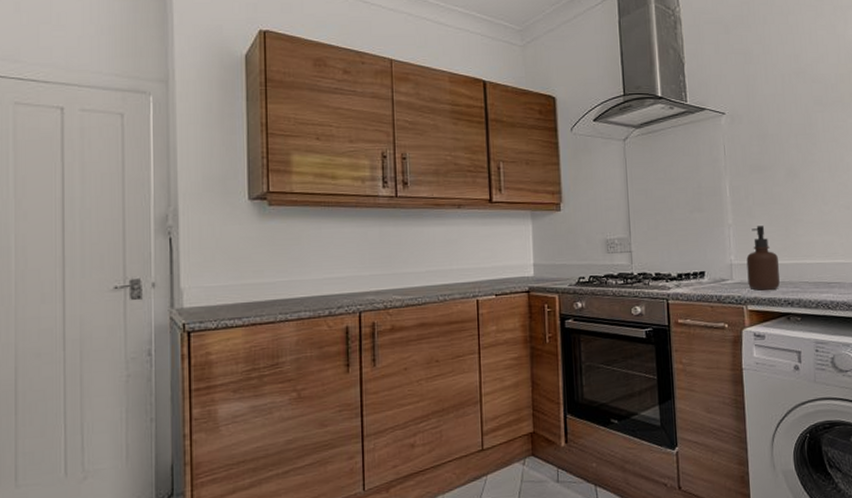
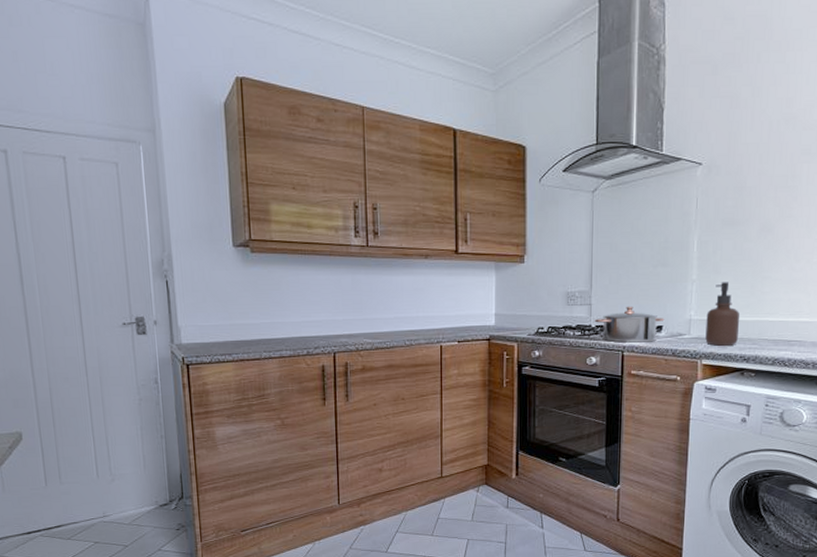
cooking pot: none [635,252,706,291] -> present [594,306,665,343]

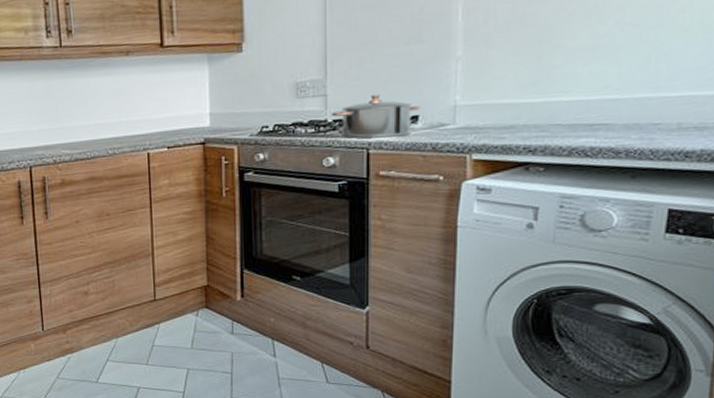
soap dispenser: present [705,282,739,346] -> none [476,56,522,137]

